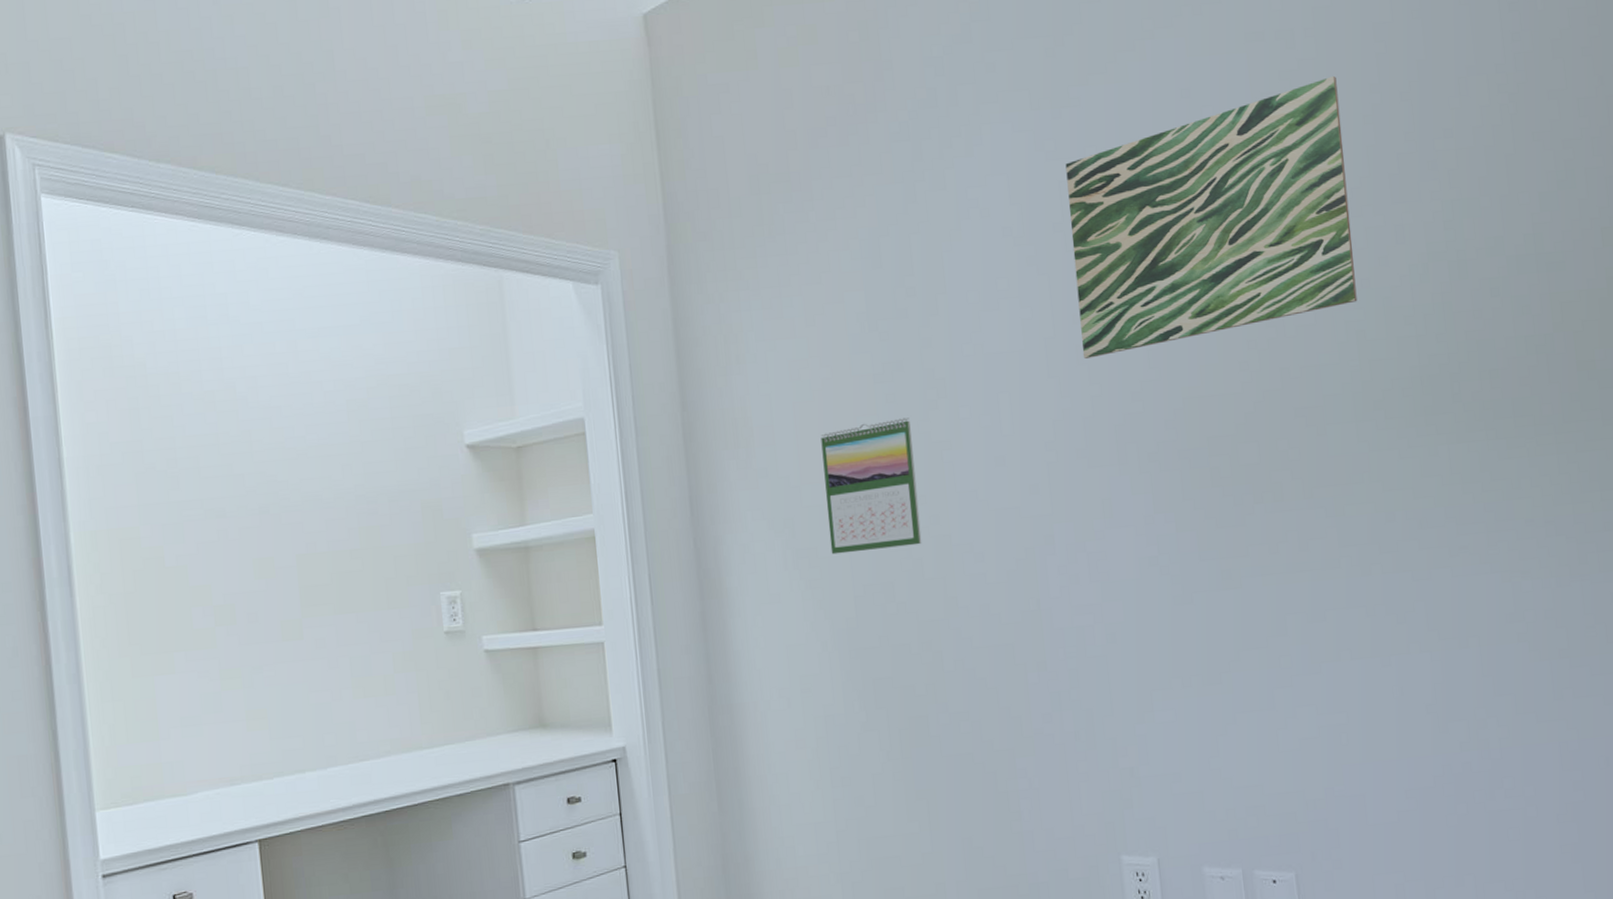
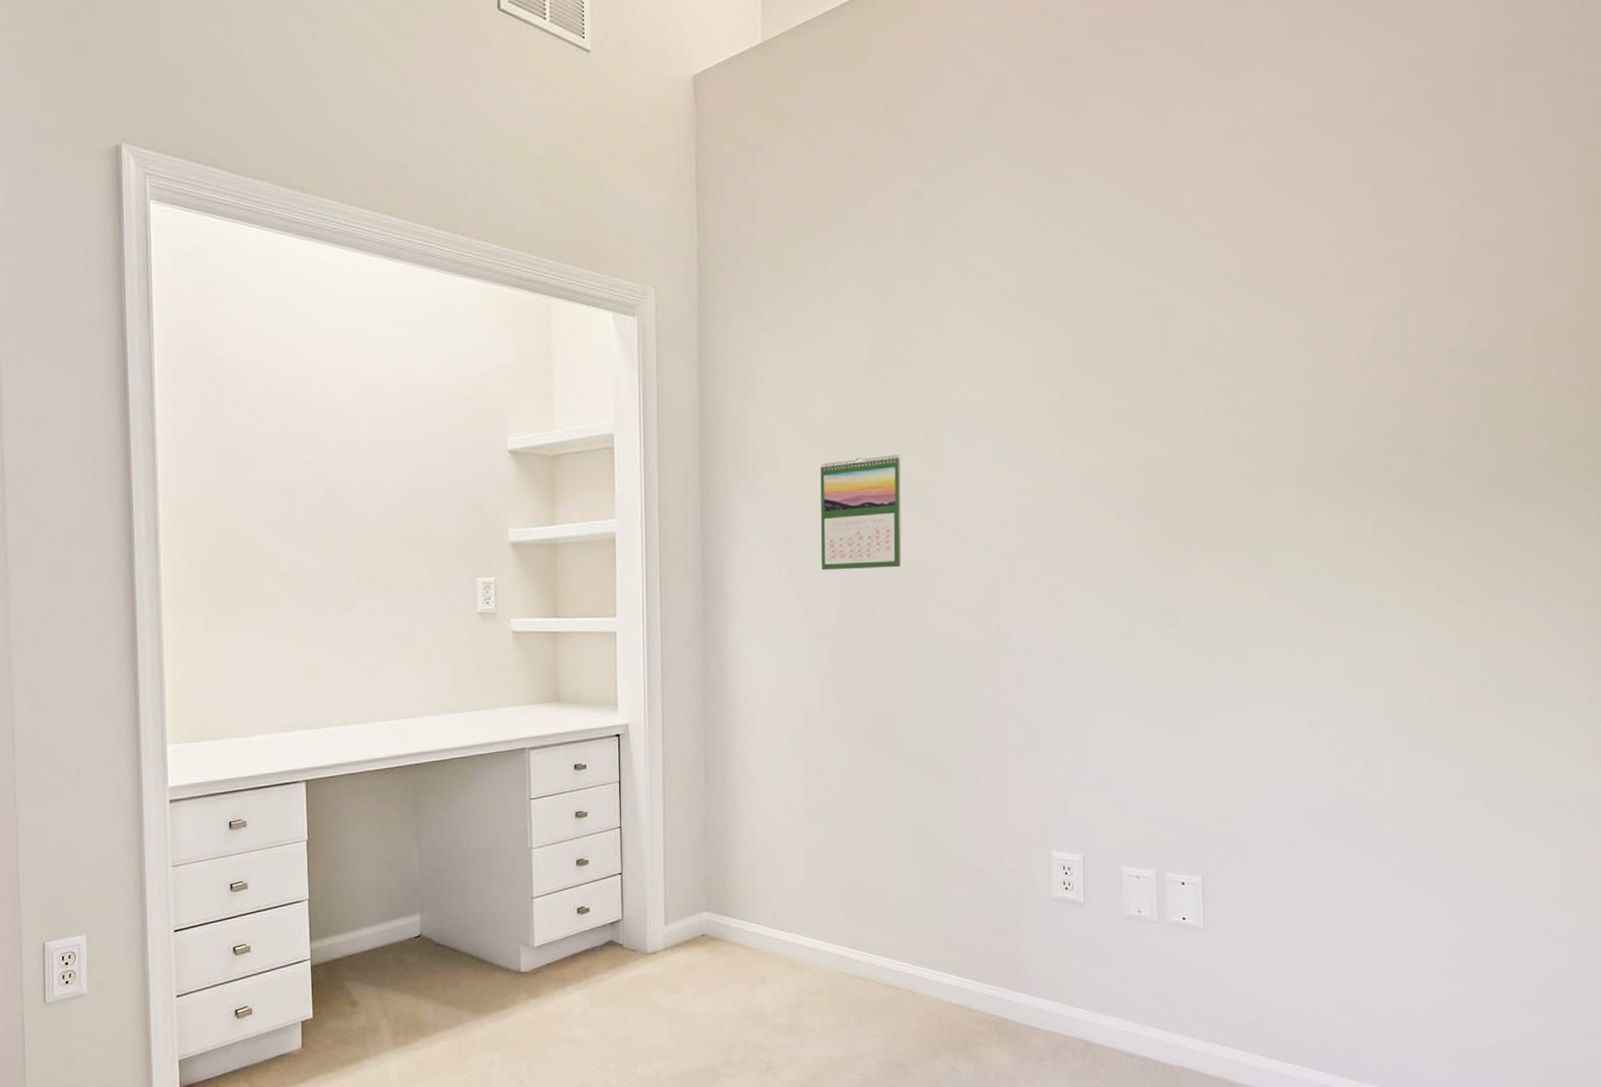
wall art: present [1065,75,1358,359] -> none [1058,175,1309,413]

